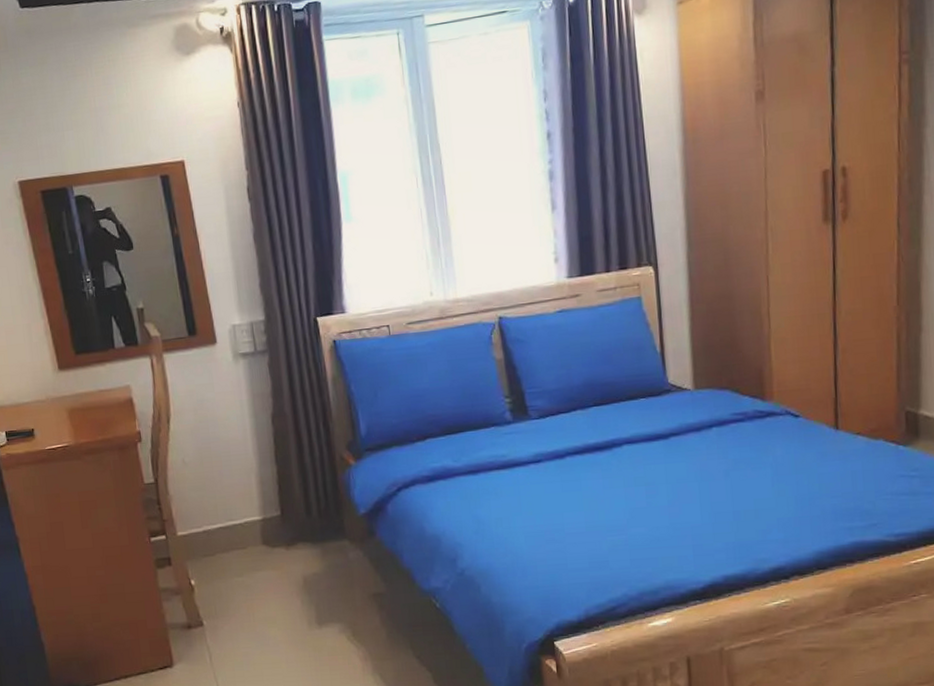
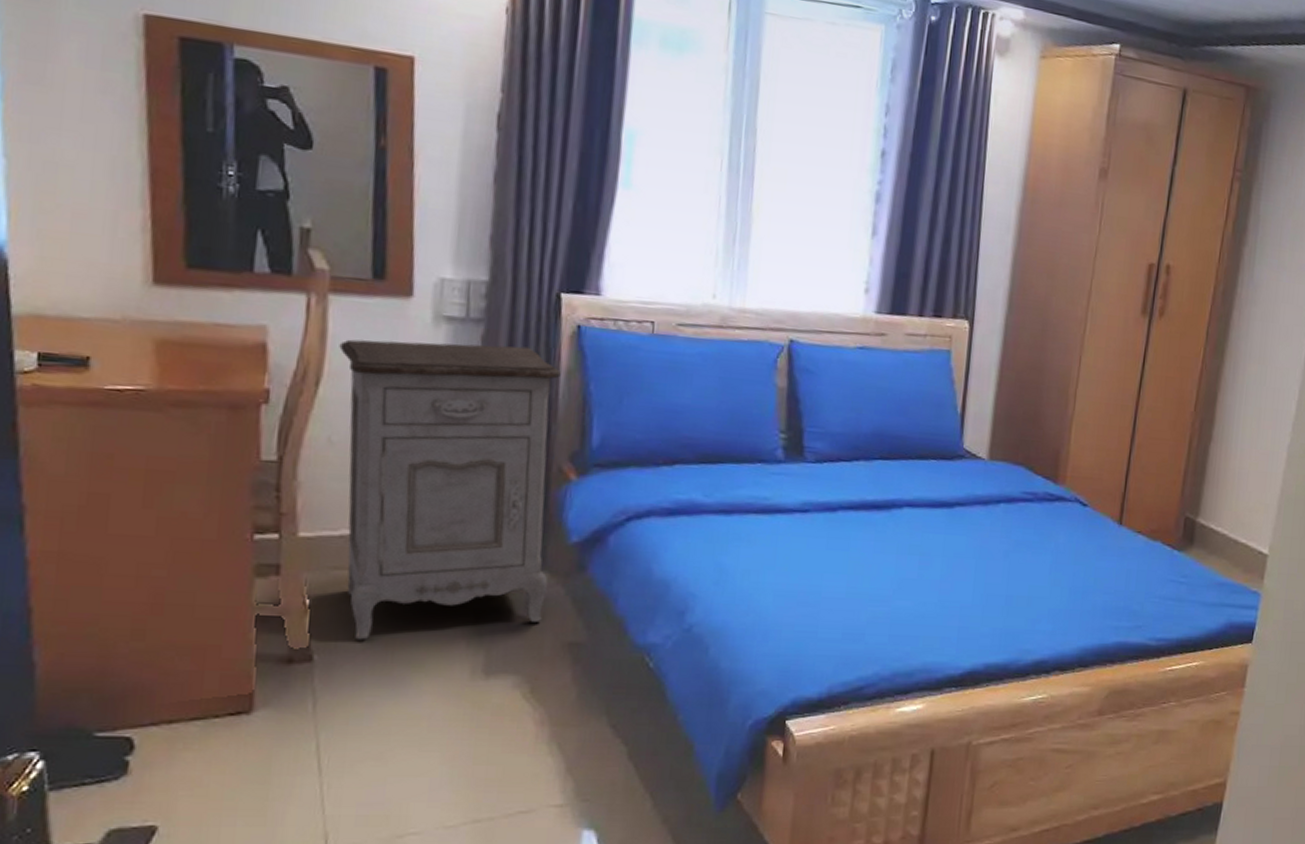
nightstand: none [177,365,350,607] -> present [339,339,561,640]

